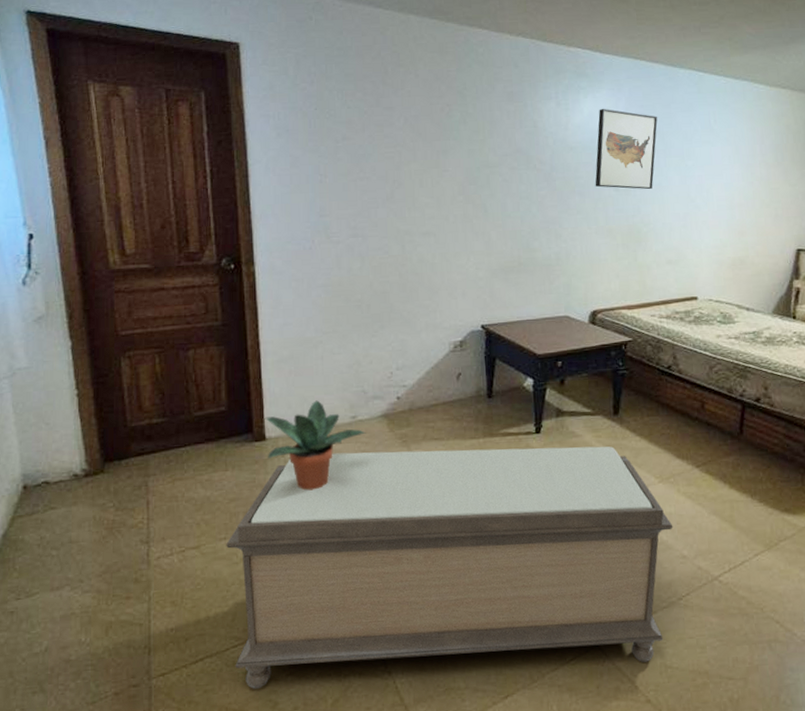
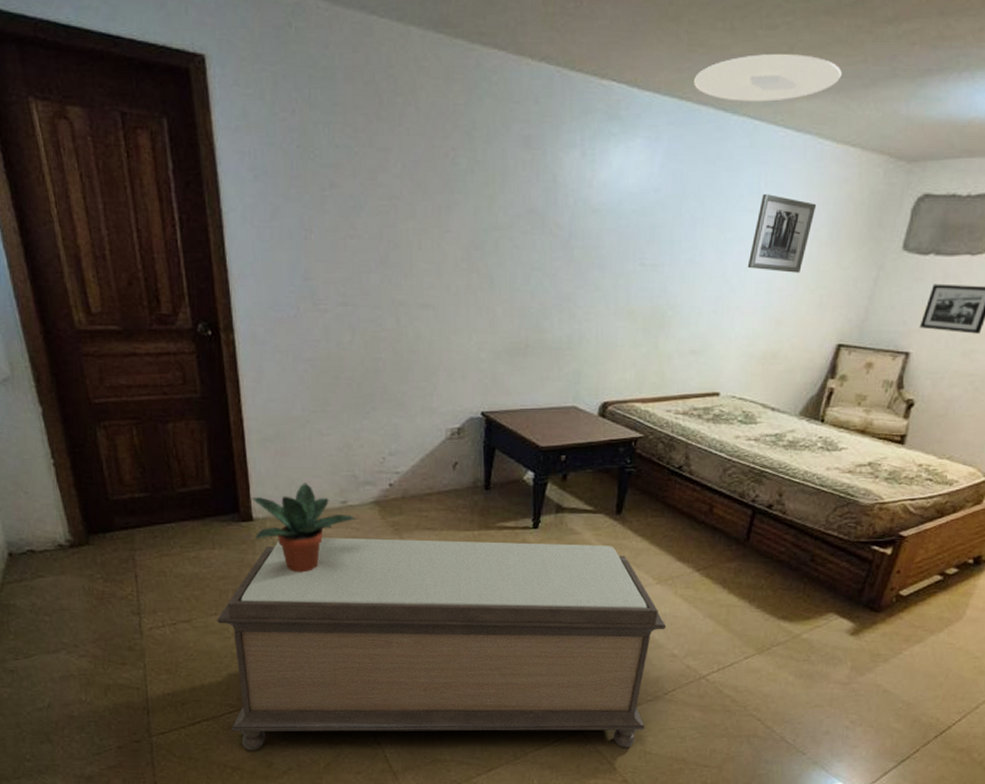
wall art: present [595,109,658,190] -> none [618,163,699,266]
ceiling light: none [645,22,766,59] -> present [694,54,842,102]
wall art: none [708,128,761,191] -> present [747,194,817,273]

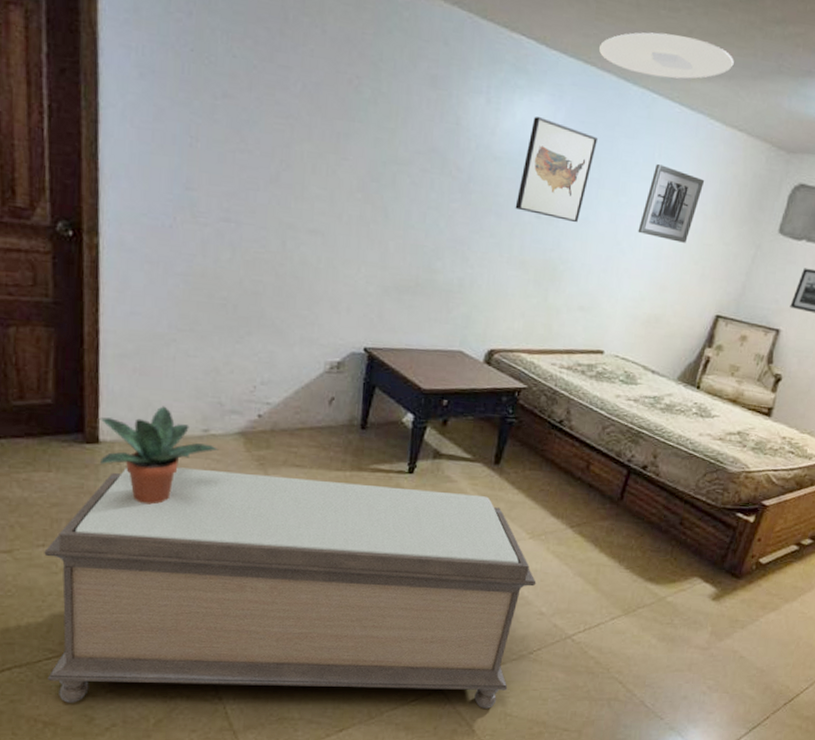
wall art: none [618,163,699,266] -> present [515,116,599,223]

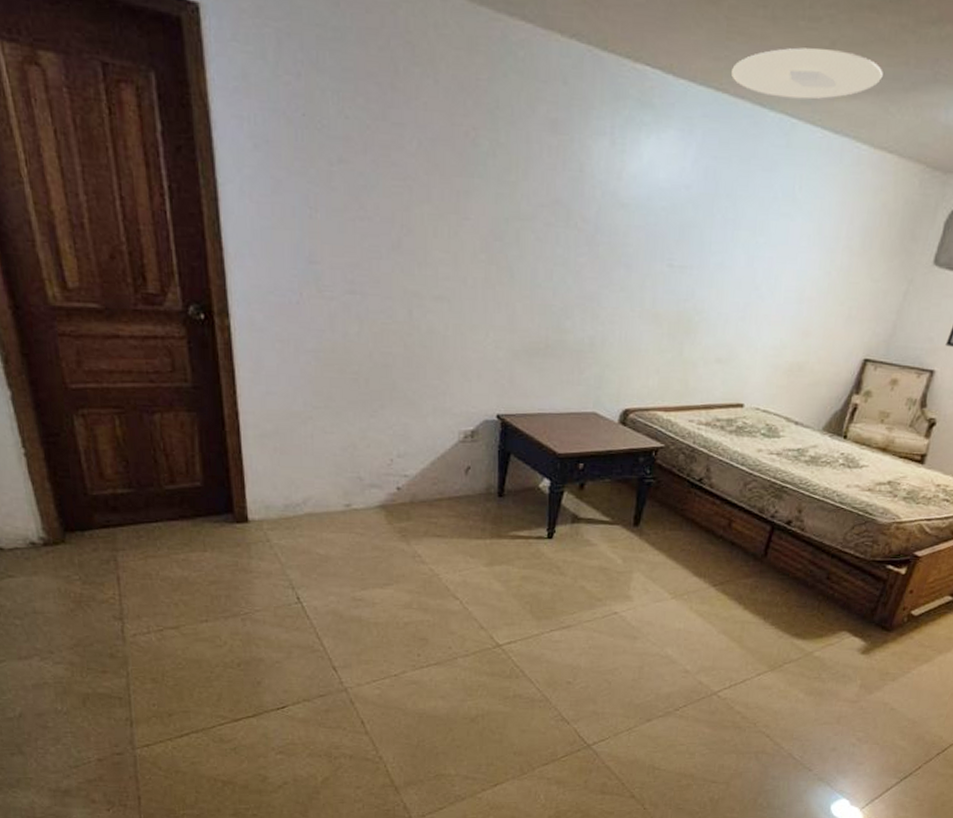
bench: present [44,467,537,709] -> none [208,542,680,764]
potted plant: present [99,406,219,505] -> none [247,483,362,579]
wall art: present [515,116,599,223] -> none [645,156,733,269]
wall art: present [638,164,705,243] -> none [777,198,851,283]

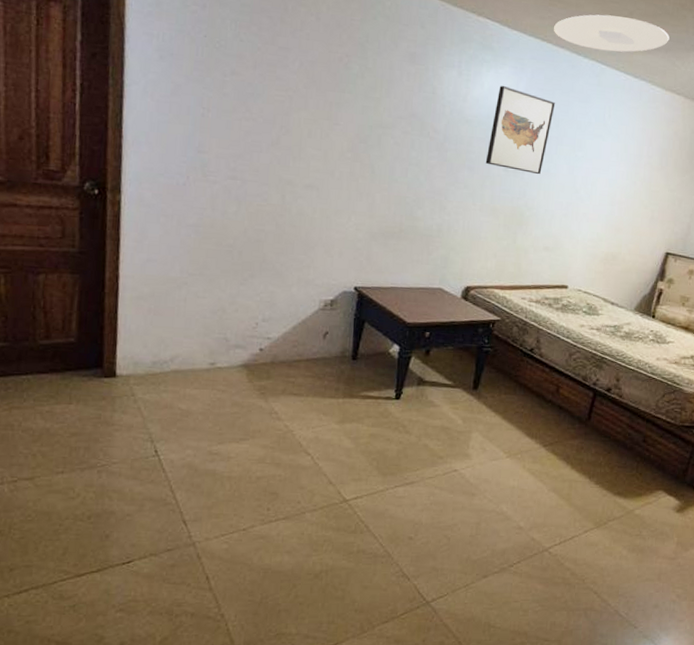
wall art: none [645,156,733,269] -> present [485,86,556,175]

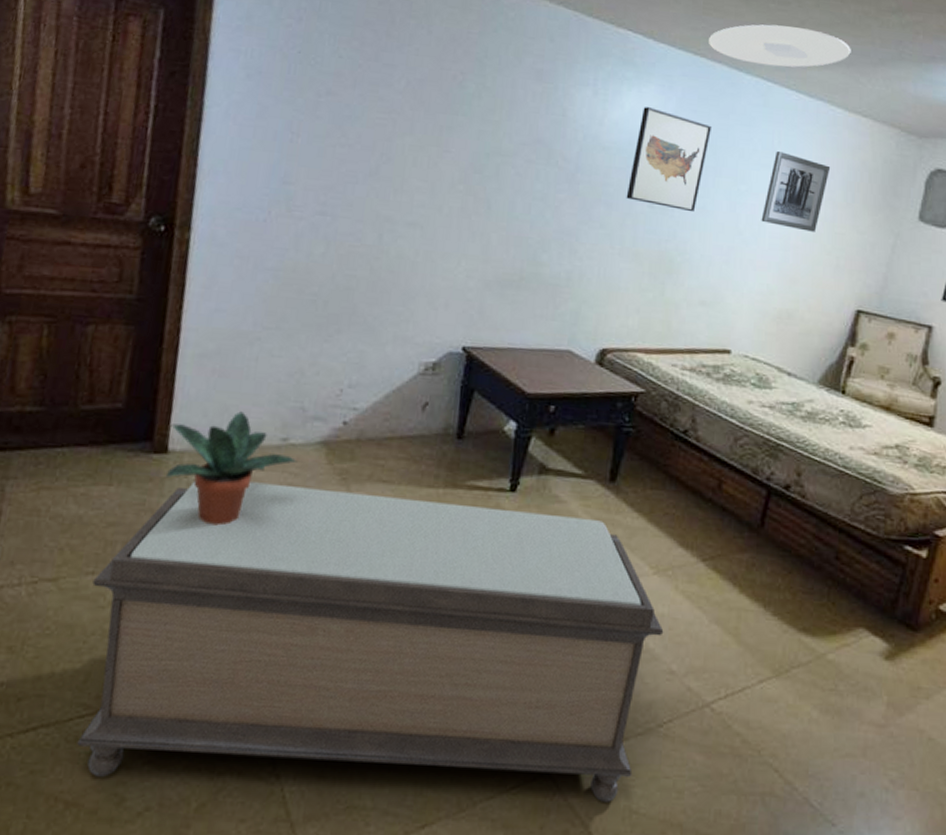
bench: none [62,398,514,623] -> present [77,481,664,802]
potted plant: none [115,342,224,433] -> present [165,411,298,526]
wall art: none [593,124,650,190] -> present [761,151,831,232]

